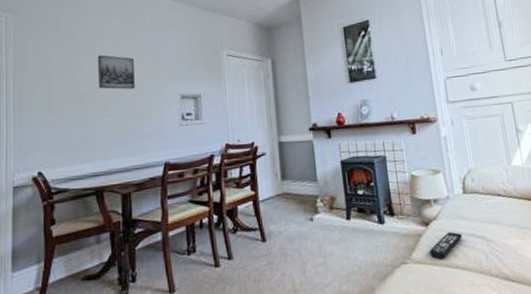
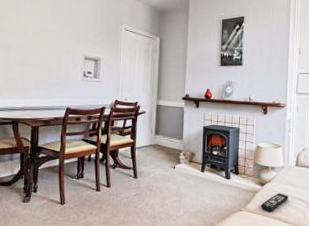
wall art: present [97,55,135,90] -> none [20,15,50,47]

